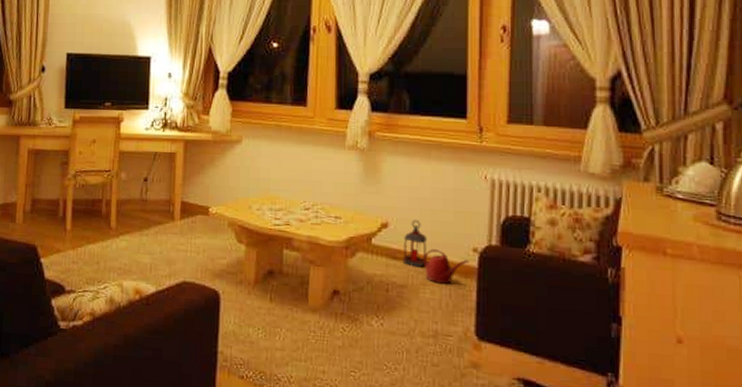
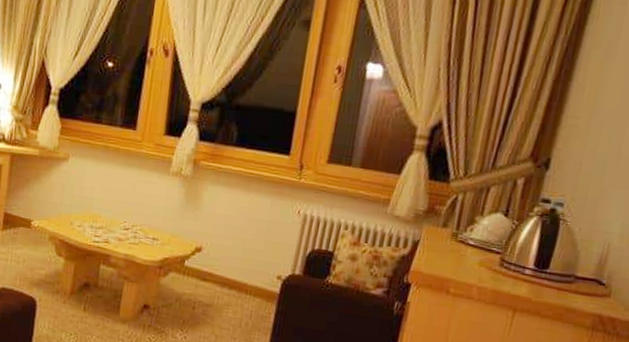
lantern: present [402,219,428,268] -> none [211,246,237,290]
watering can: present [423,249,469,284] -> none [230,274,272,306]

